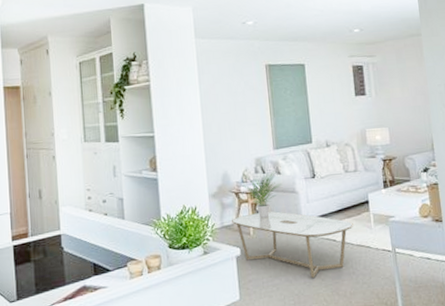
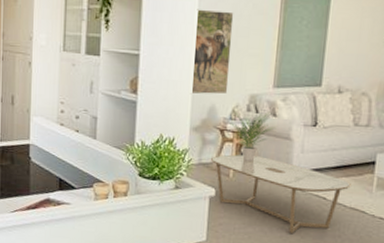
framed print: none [198,90,236,165] -> present [190,9,234,95]

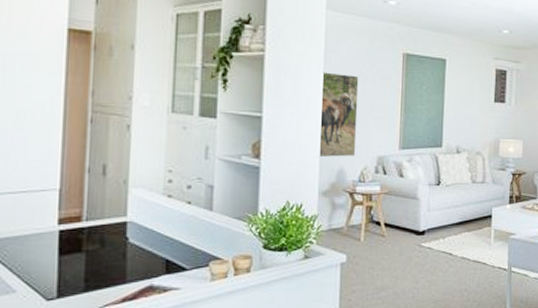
coffee table: present [211,154,351,233] -> none [341,217,473,292]
potted plant: present [229,111,275,161] -> none [359,172,403,223]

